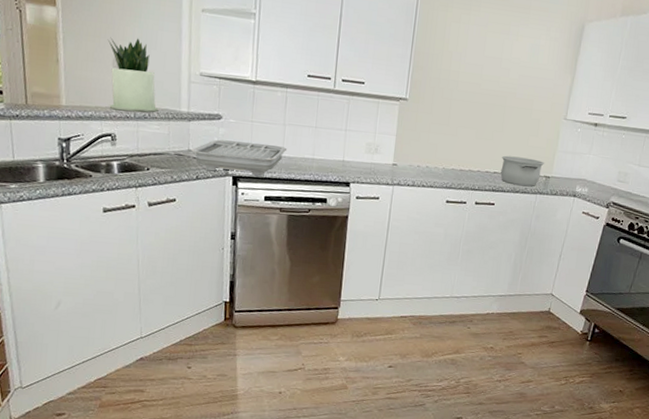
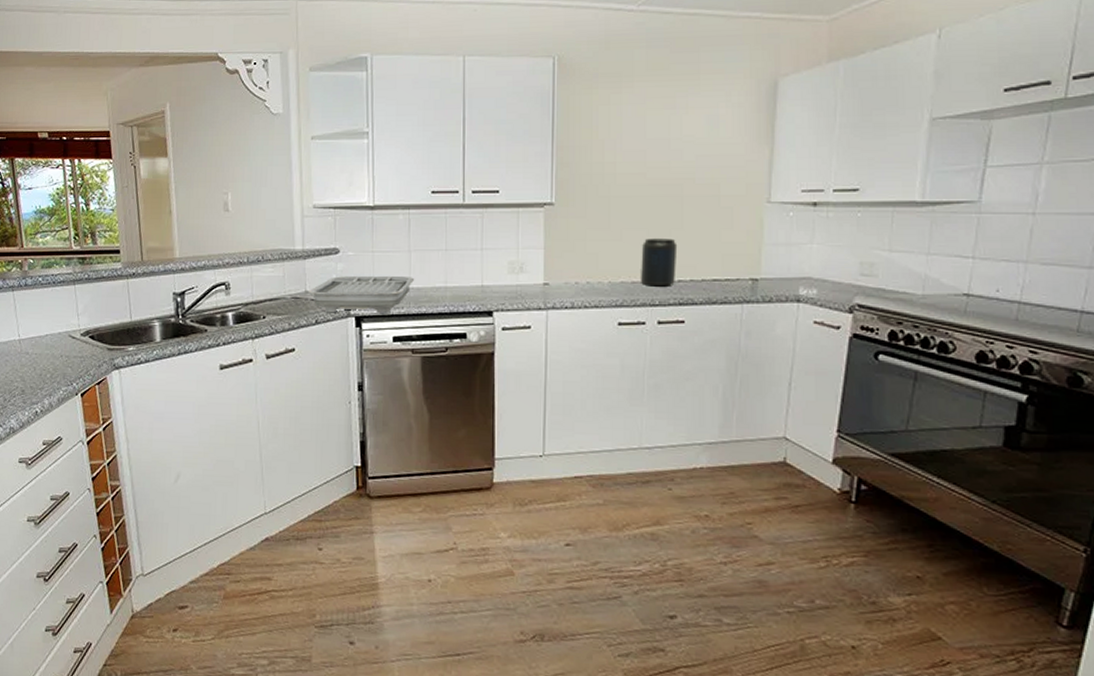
planter: present [107,37,160,113] -> none [217,177,273,257]
soda can: none [467,136,497,176] -> present [641,238,678,287]
cooking pot: present [500,155,544,187] -> none [686,258,747,295]

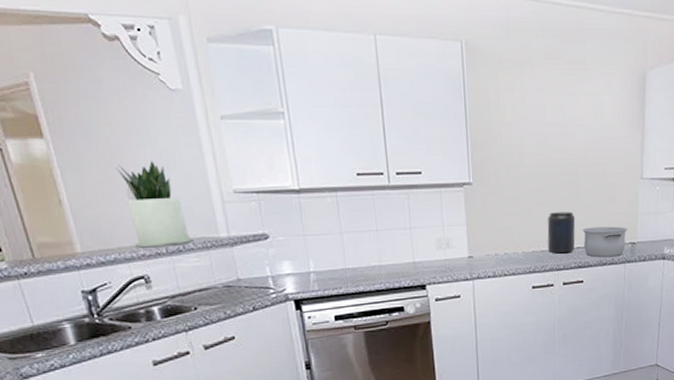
planter: none [217,177,273,257] -> present [115,161,195,248]
dish rack: present [309,275,415,313] -> none [241,257,350,299]
cooking pot: none [686,258,747,295] -> present [582,226,627,258]

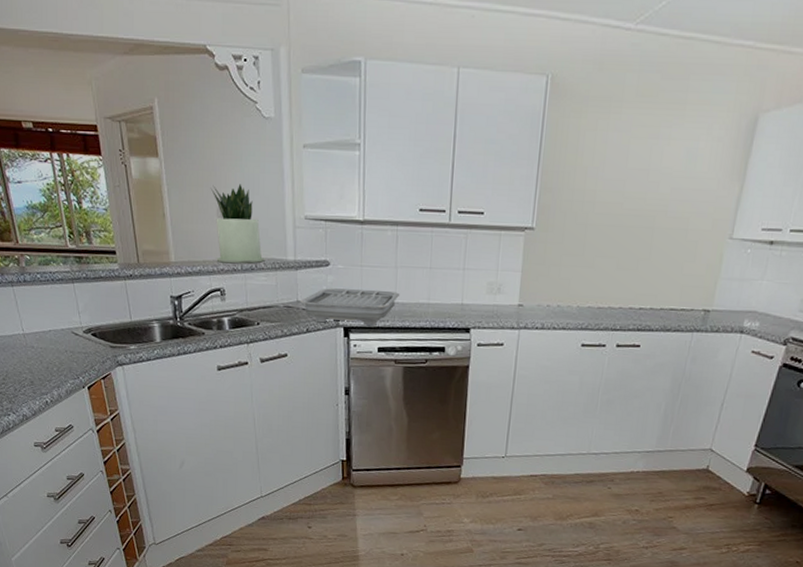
dish rack: none [241,257,350,299] -> present [300,288,400,325]
soda can: present [547,212,576,254] -> none [606,267,643,314]
cooking pot: present [582,226,627,258] -> none [647,287,703,324]

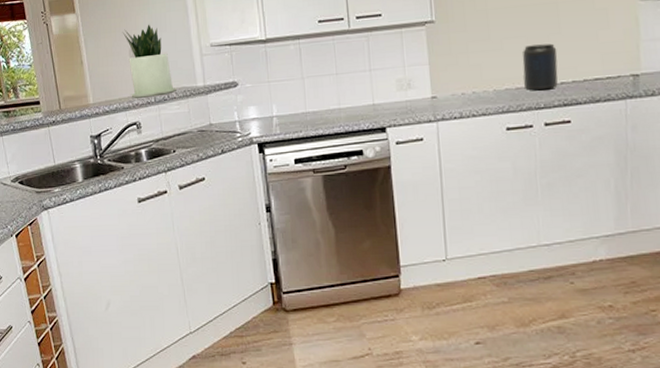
dish rack: present [300,288,400,325] -> none [213,101,310,143]
soda can: none [606,267,643,314] -> present [523,43,558,91]

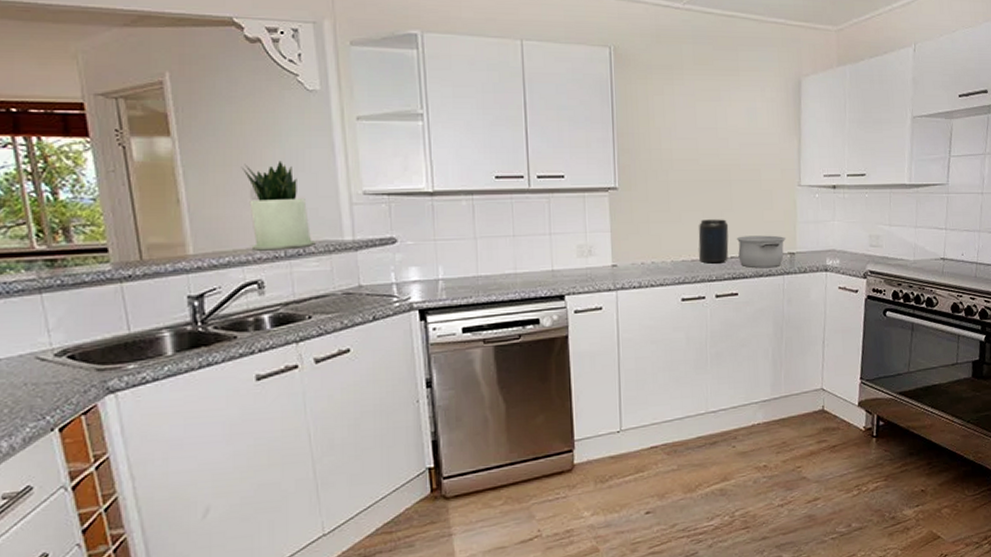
cooking pot: none [566,56,627,94] -> present [736,235,785,269]

